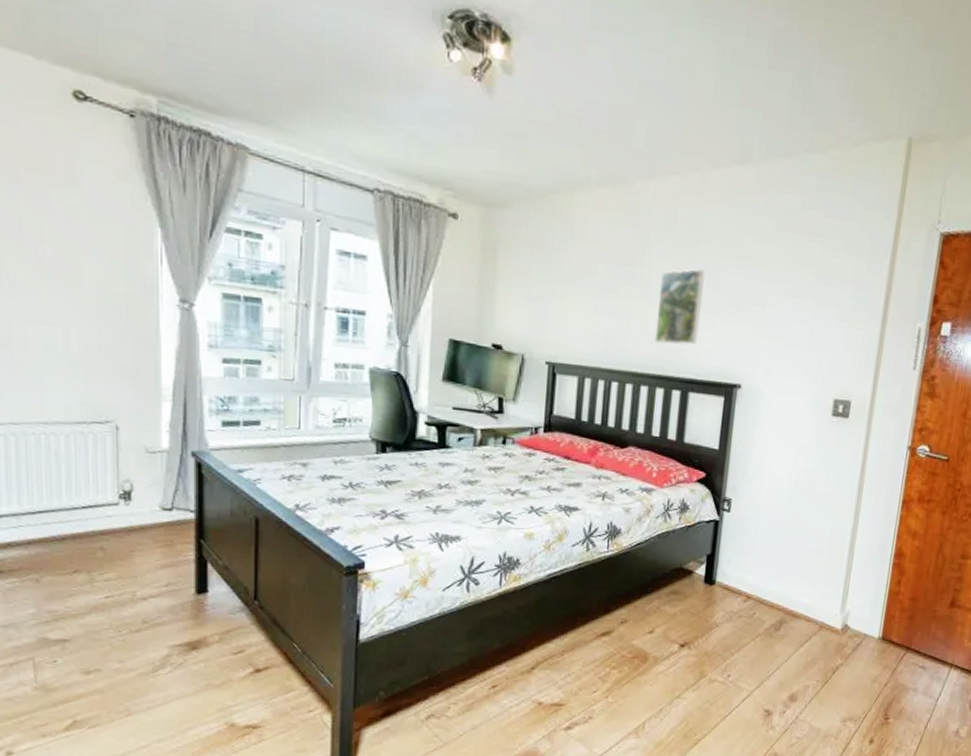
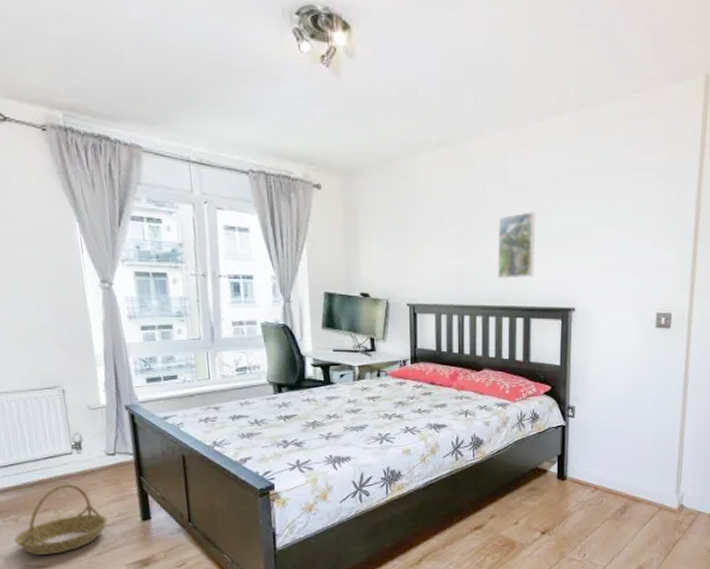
basket: none [32,541,153,627] -> present [14,484,108,555]

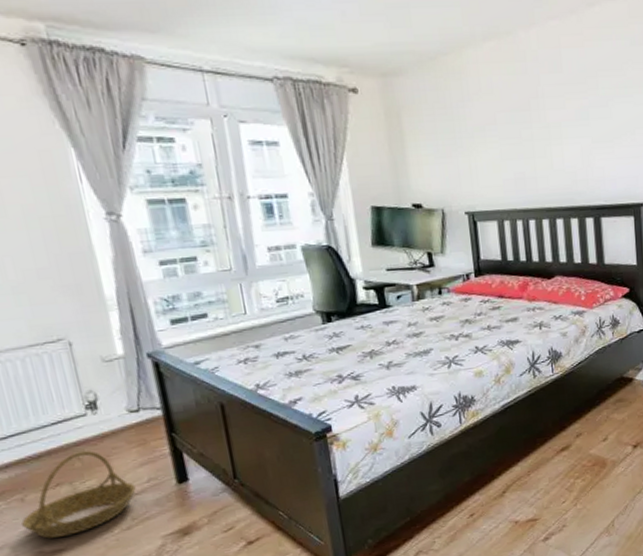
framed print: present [497,212,536,279] -> none [556,103,601,178]

